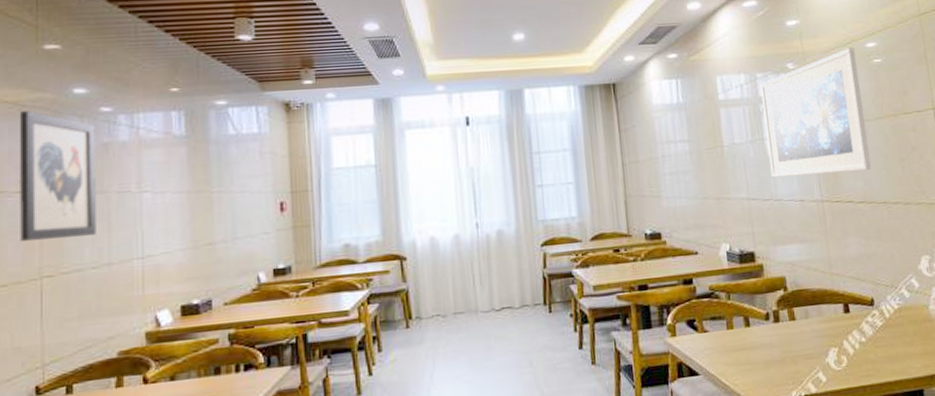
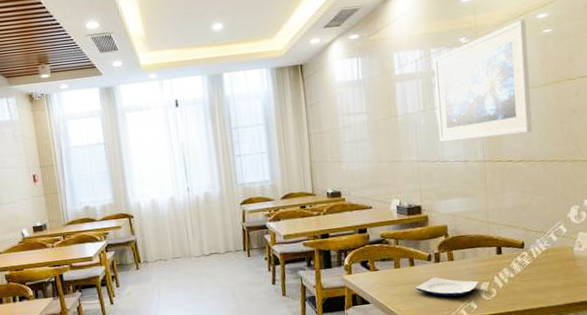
plate: none [752,341,826,366] -> present [415,277,478,297]

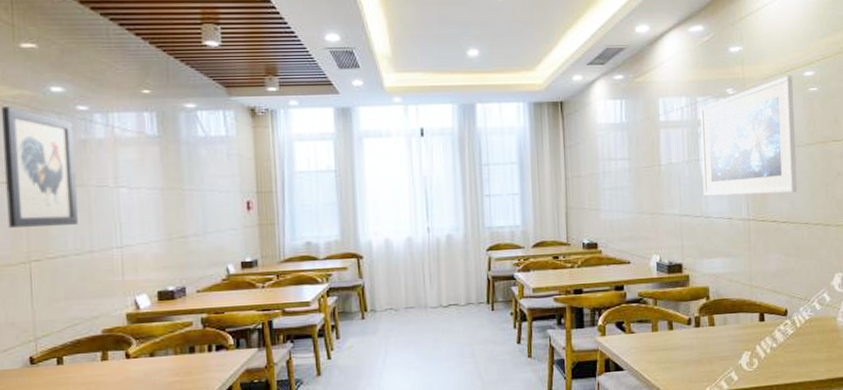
plate: present [415,277,478,297] -> none [673,343,740,366]

